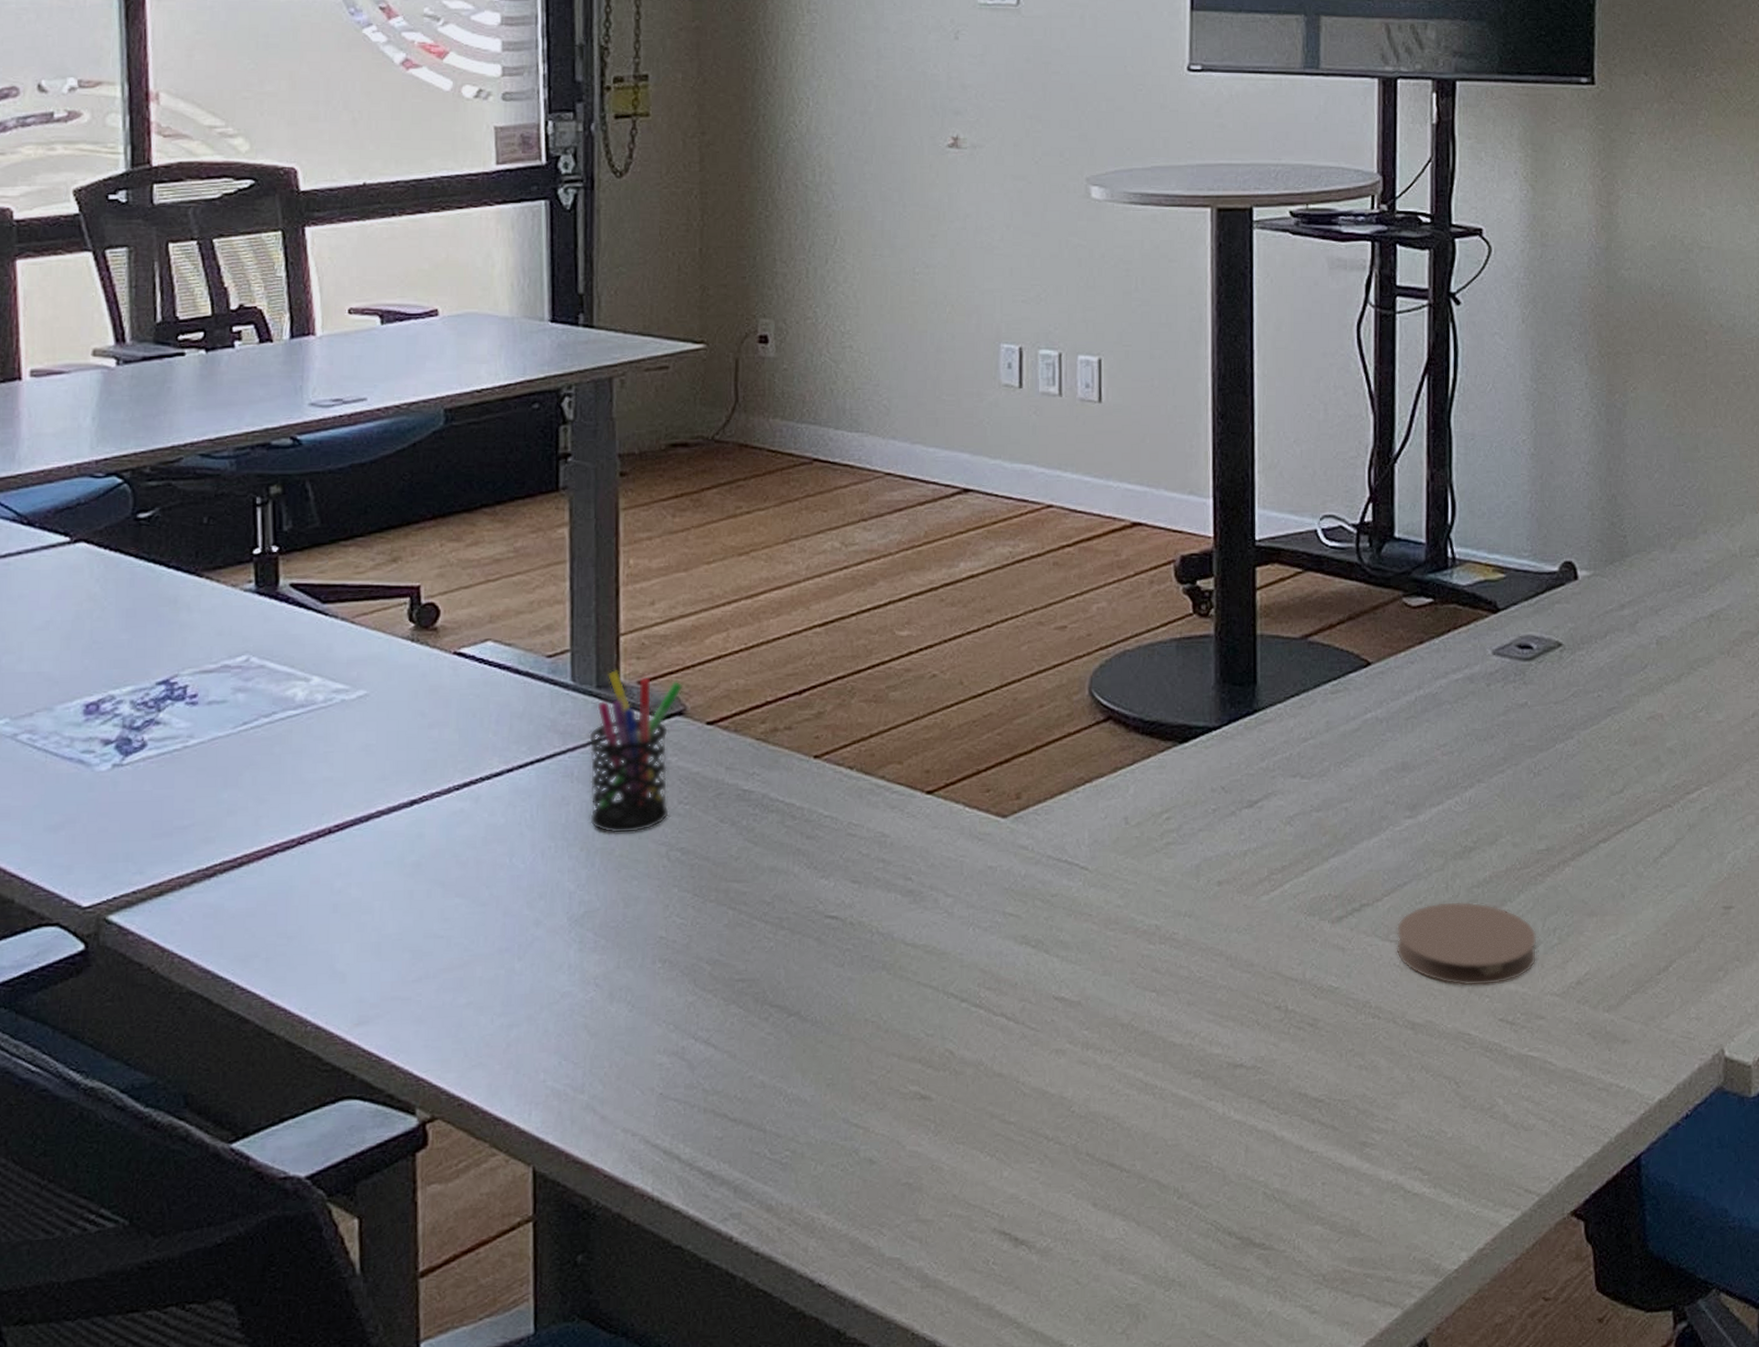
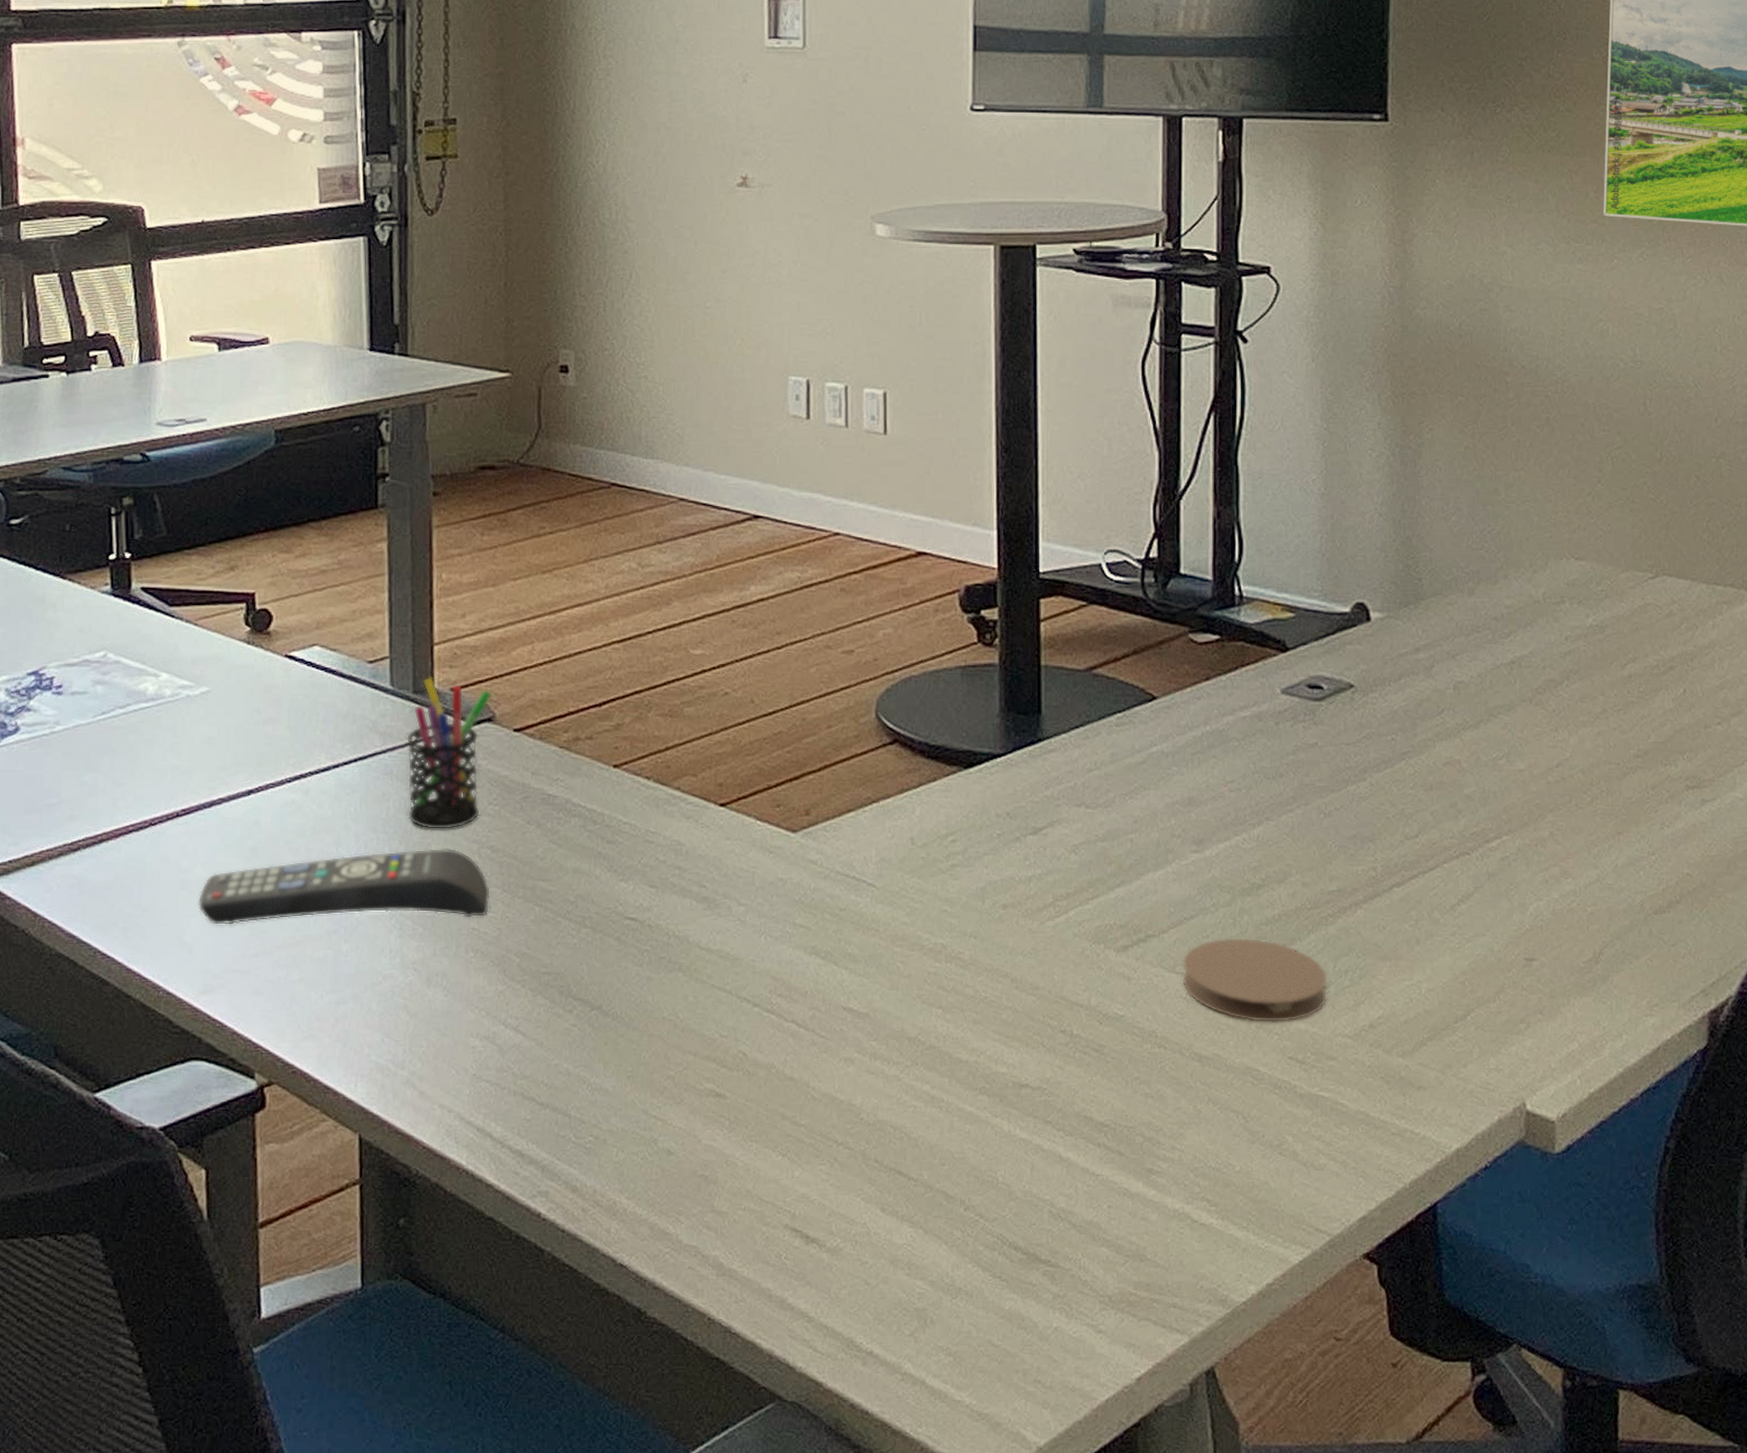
remote control: none [352,852,680,950] -> present [197,848,490,925]

